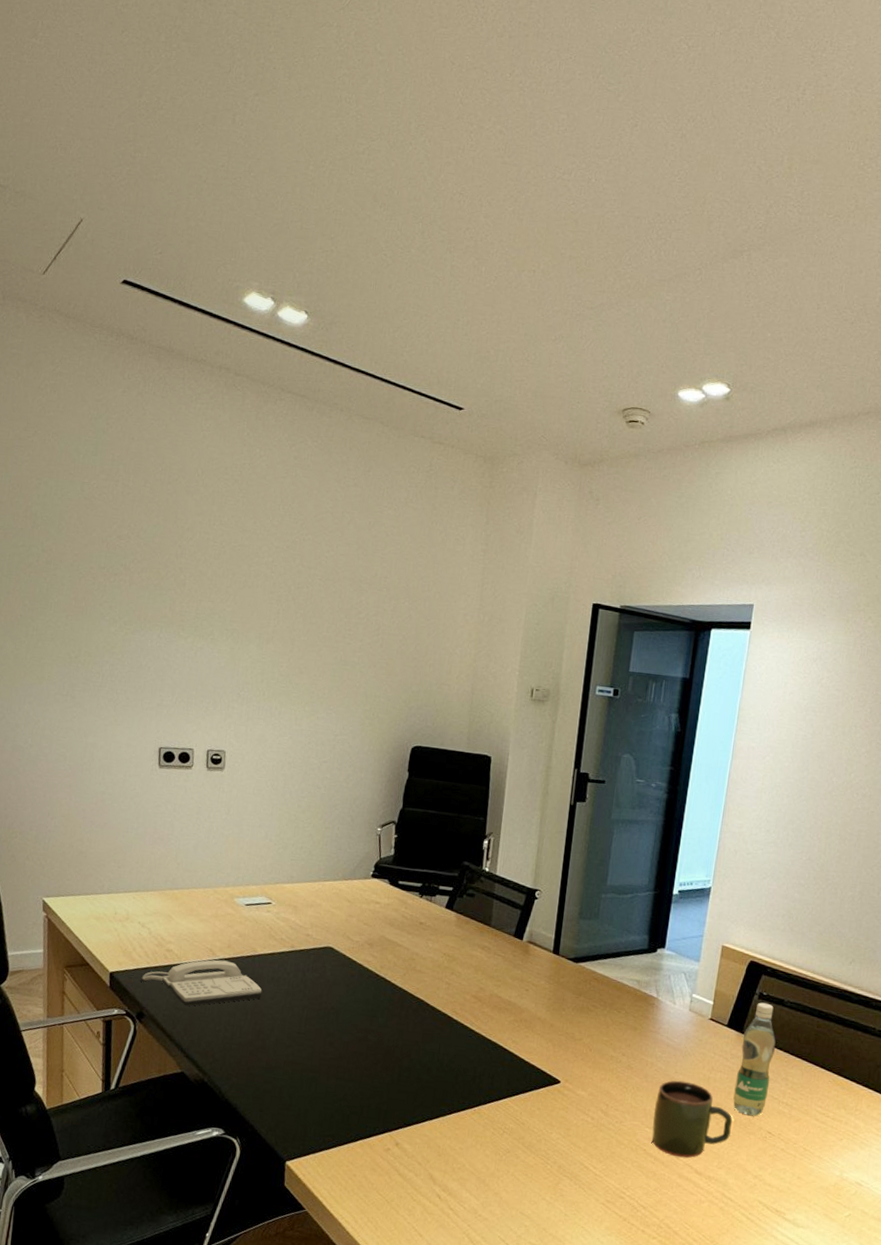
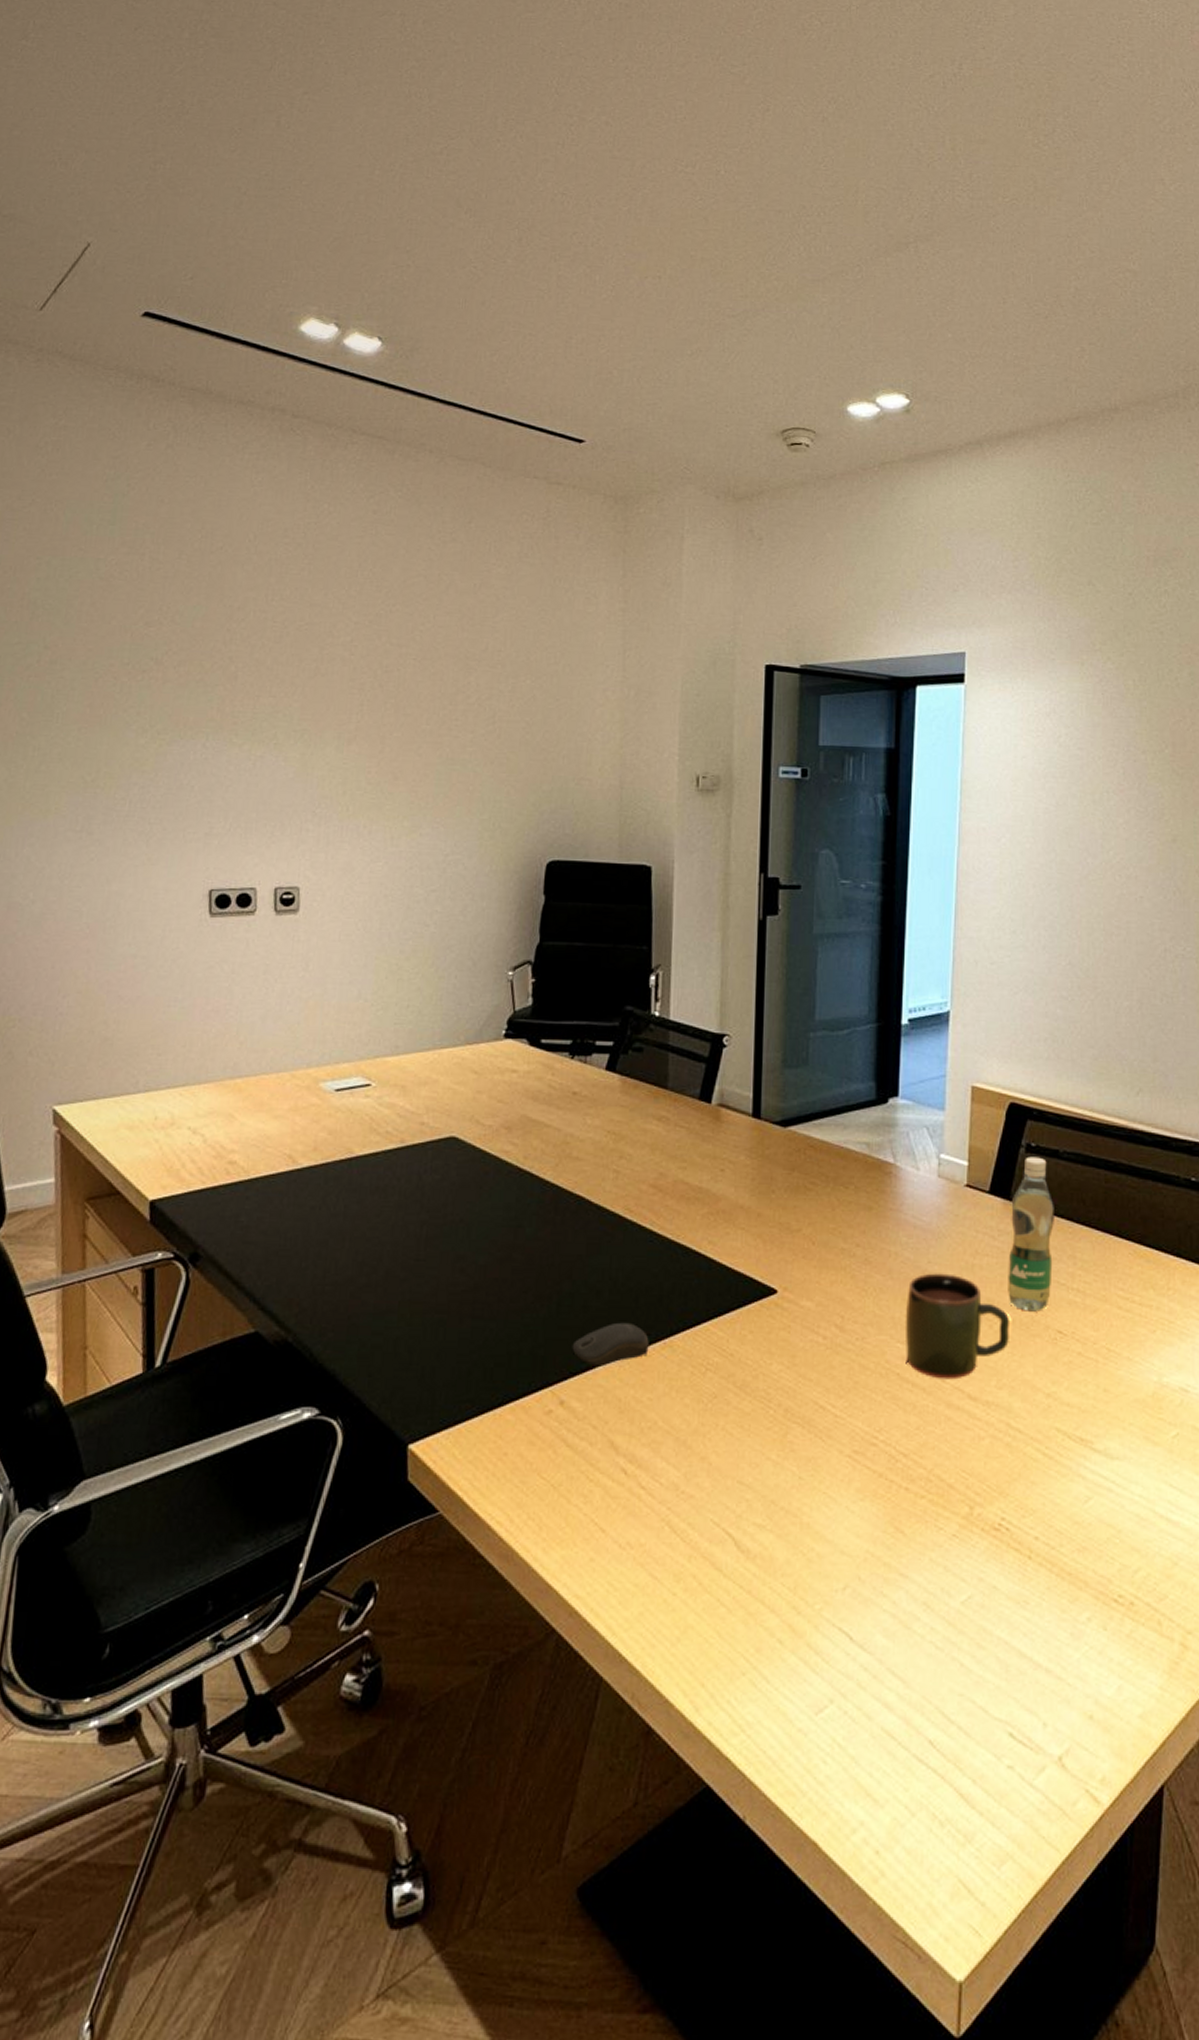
telephone: present [141,959,262,1006] -> none [194,1169,364,1238]
computer mouse: none [407,1092,464,1122] -> present [572,1322,649,1367]

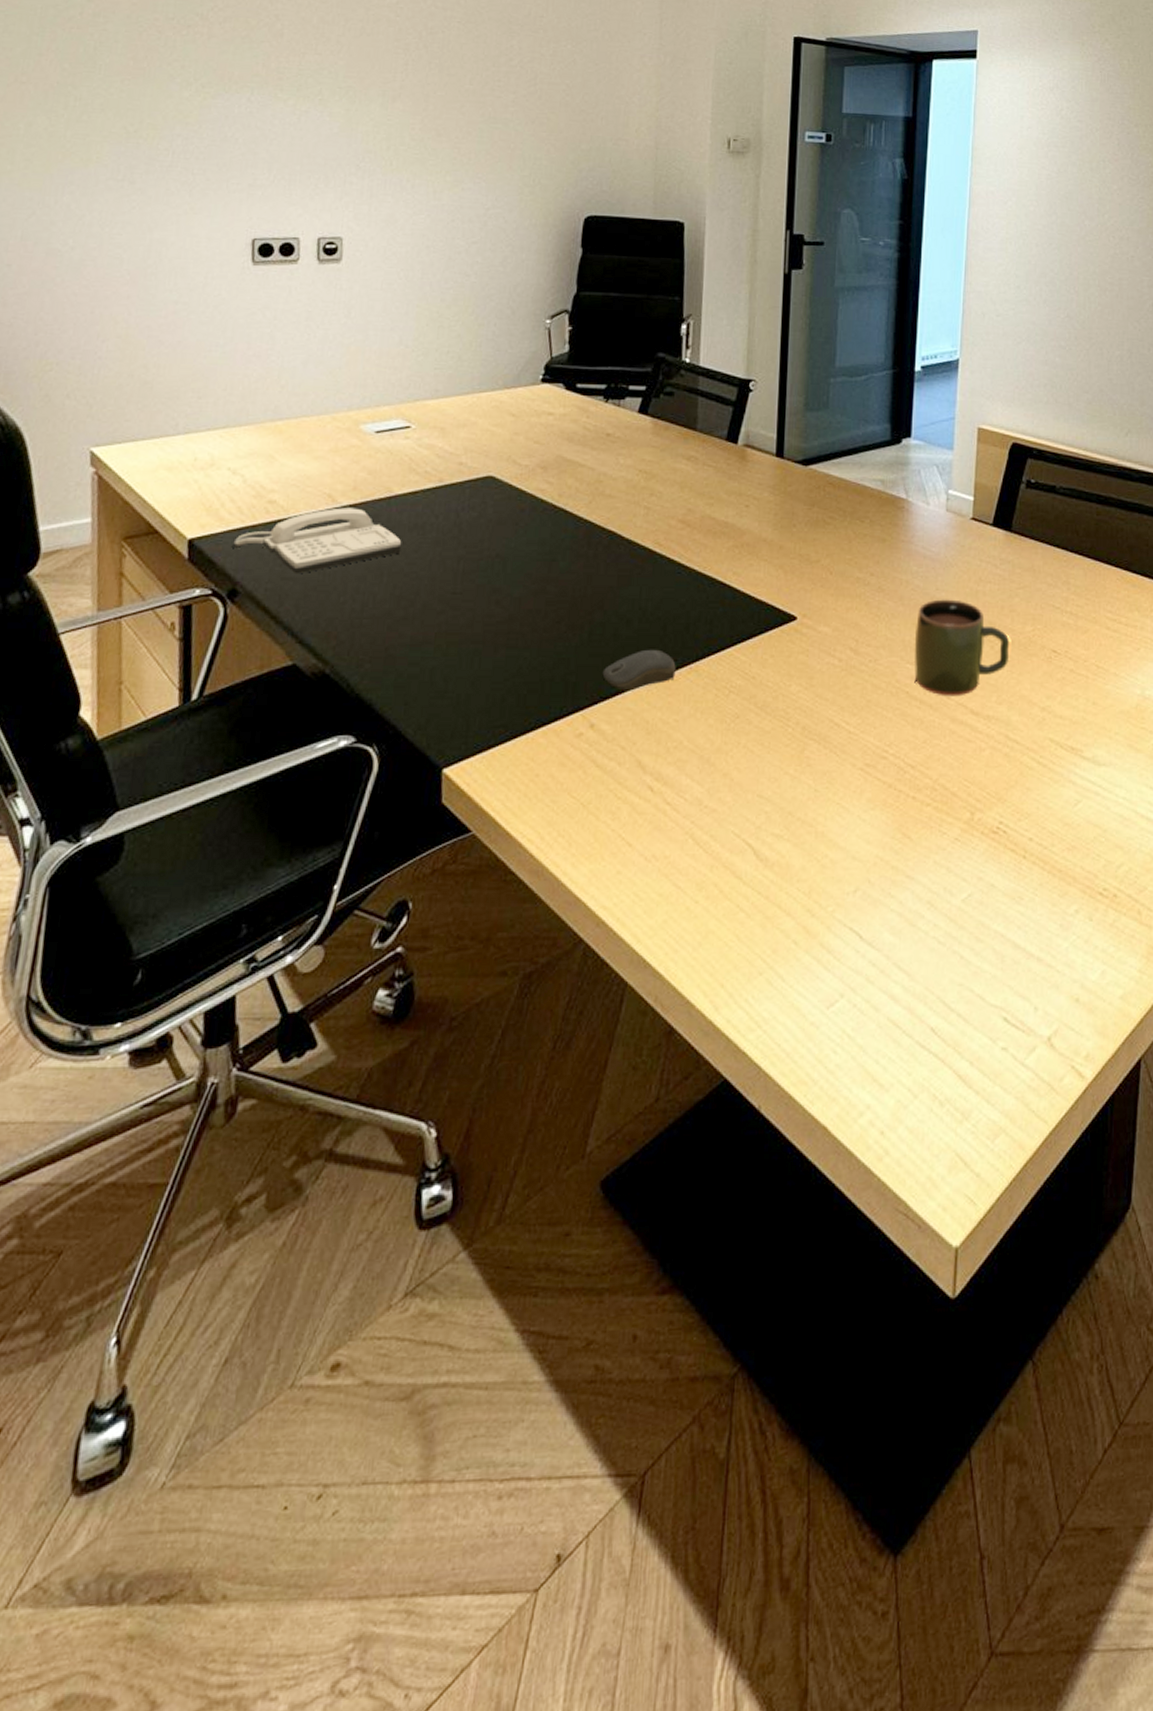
telephone: none [194,1169,364,1238] -> present [233,507,402,575]
bottle: present [1008,1156,1056,1312] -> none [1008,492,1052,633]

